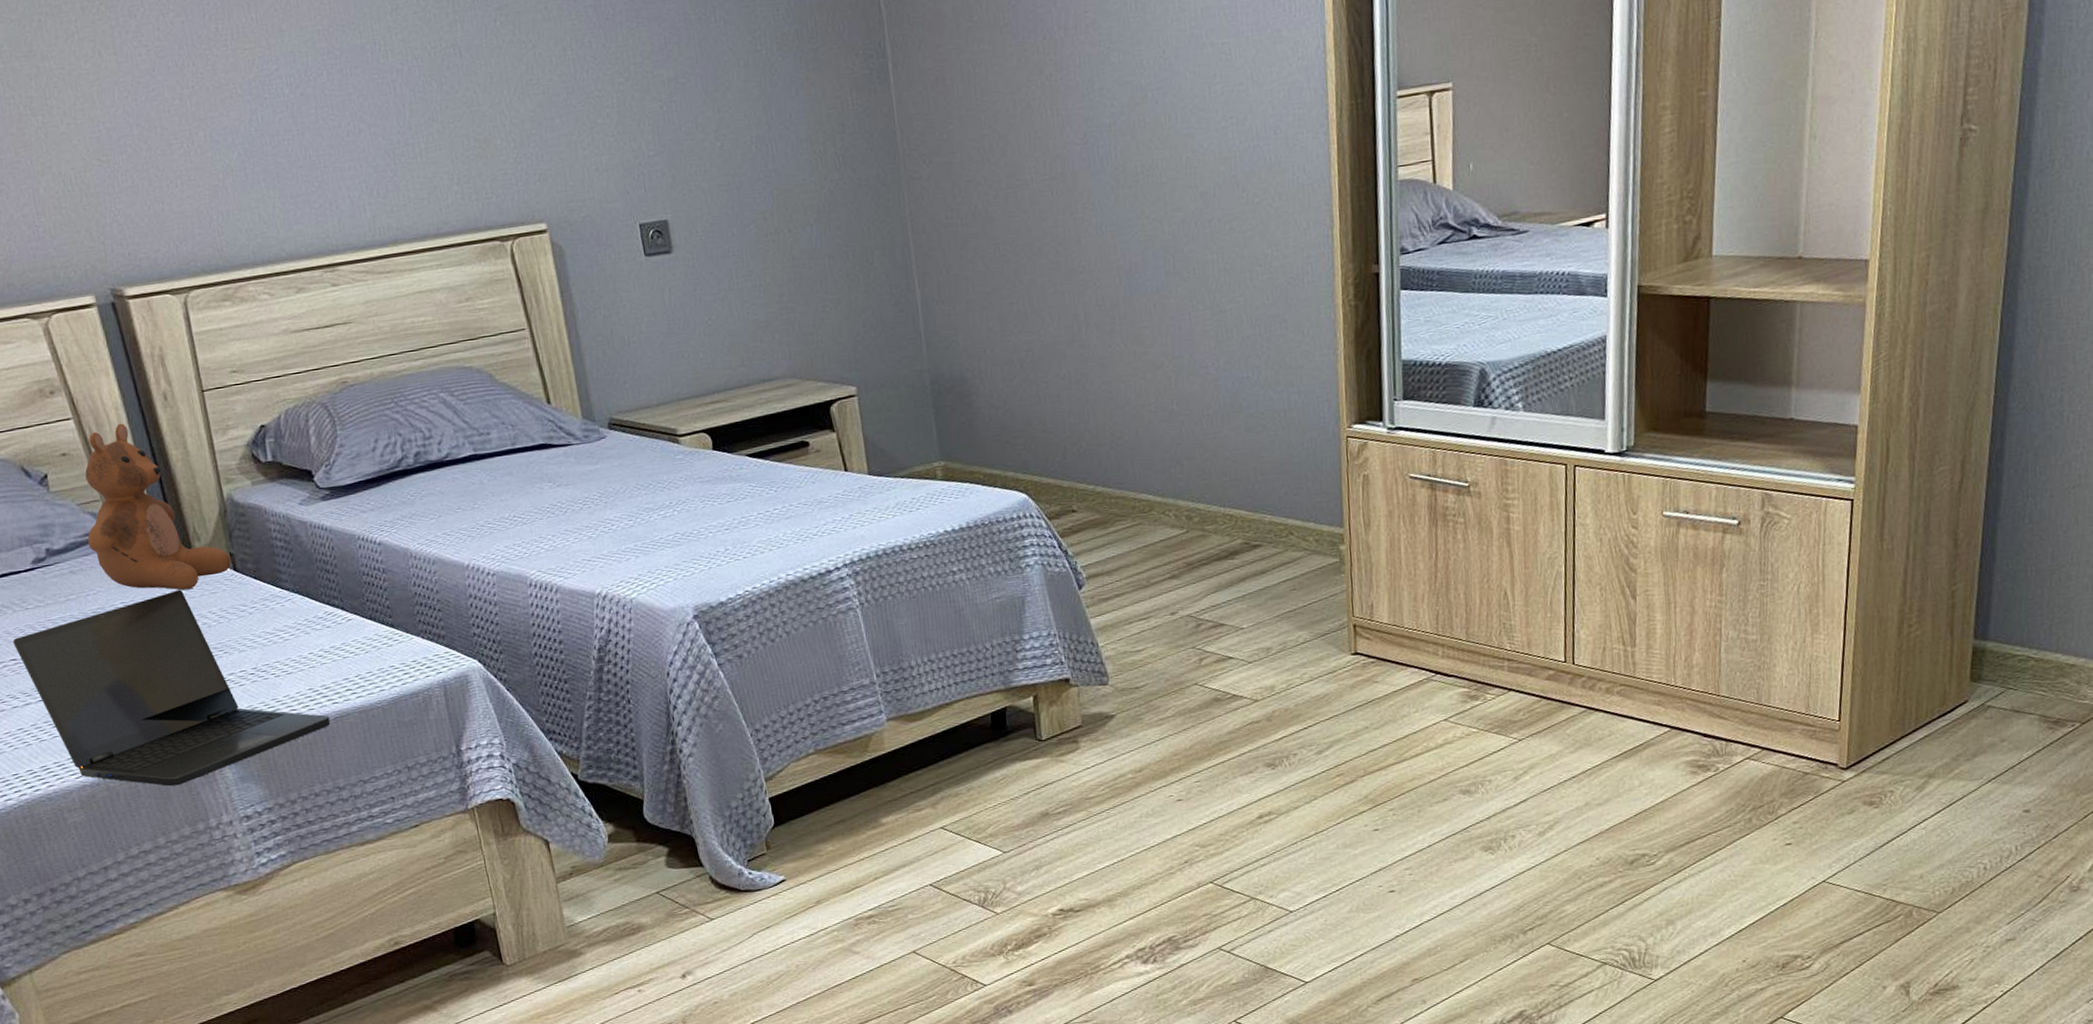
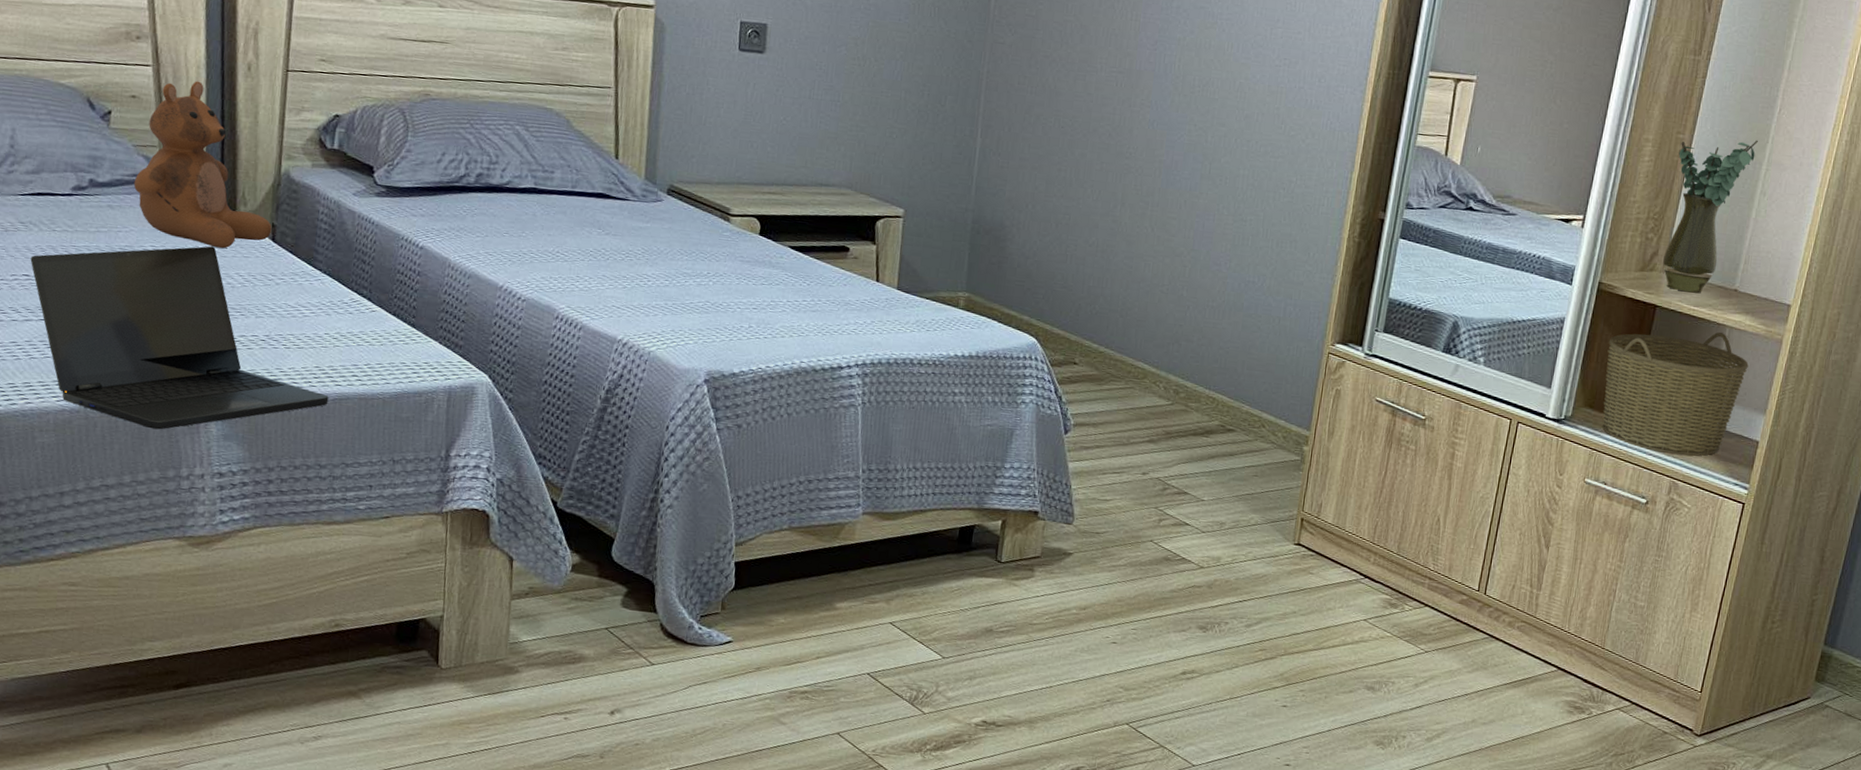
basket: none [1661,311,1830,464] -> present [1602,332,1749,456]
vase: none [1704,75,1796,274] -> present [1663,140,1758,294]

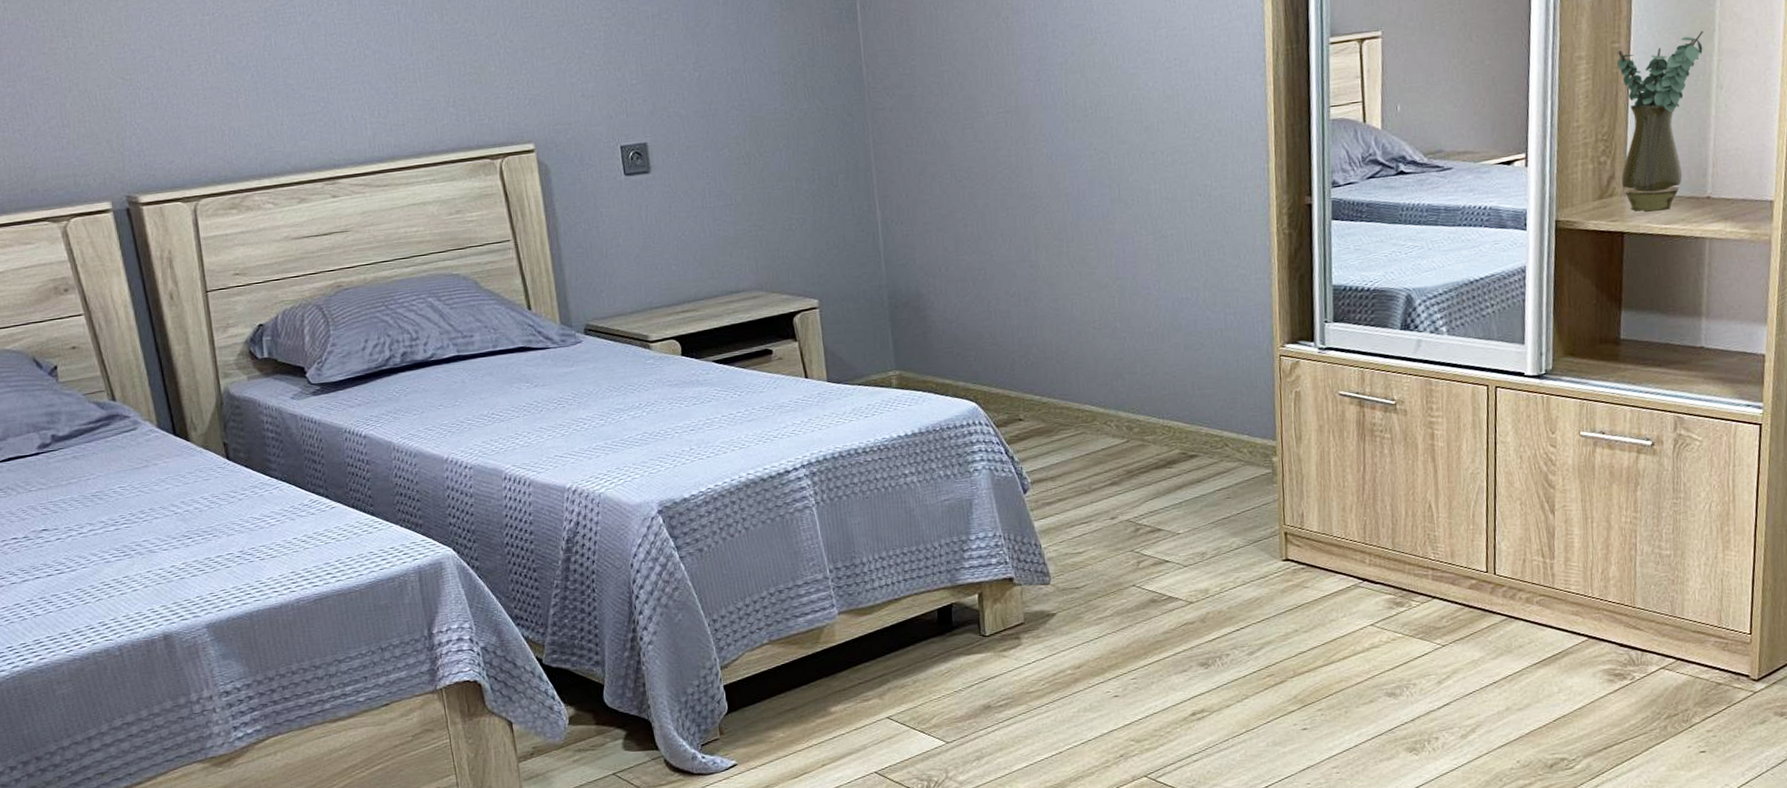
laptop: present [30,246,329,430] -> none [15,476,310,662]
teddy bear: present [133,81,272,249] -> none [91,320,225,477]
basket: present [1602,332,1749,456] -> none [1578,246,1738,388]

